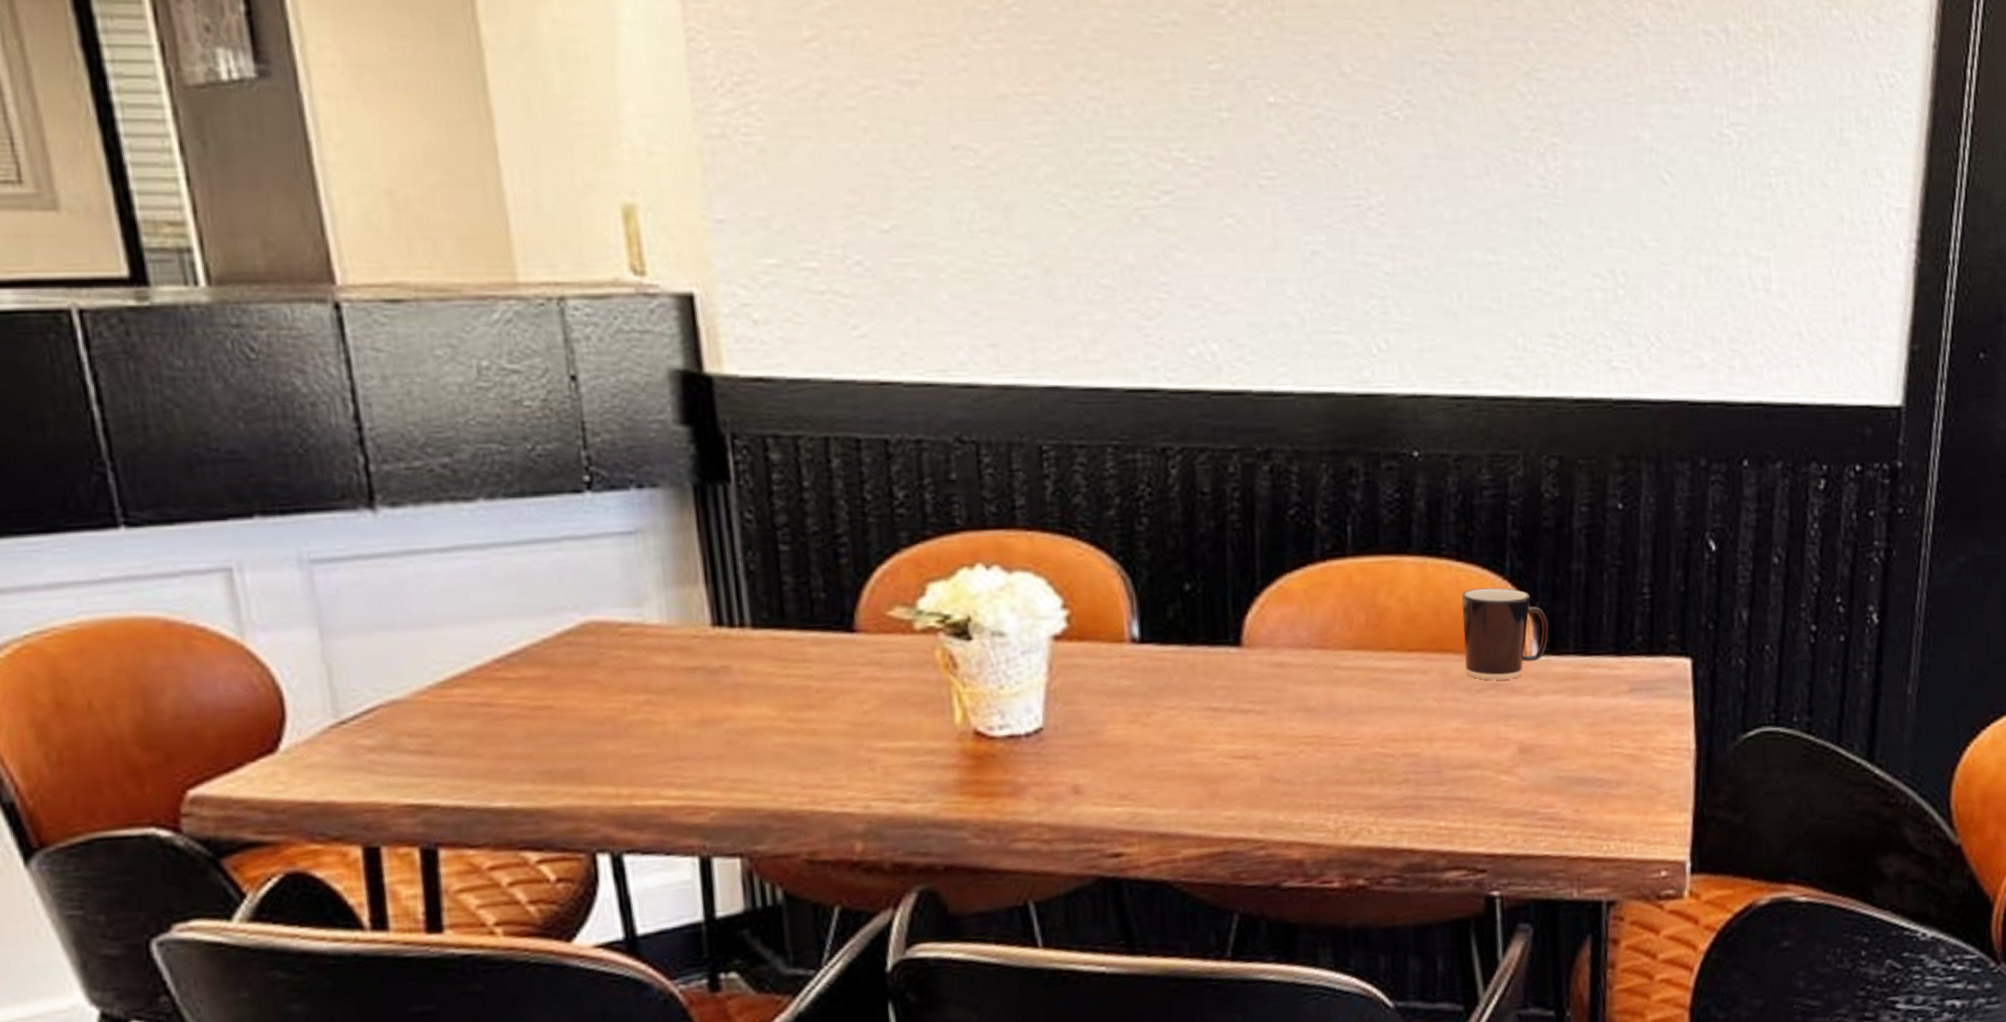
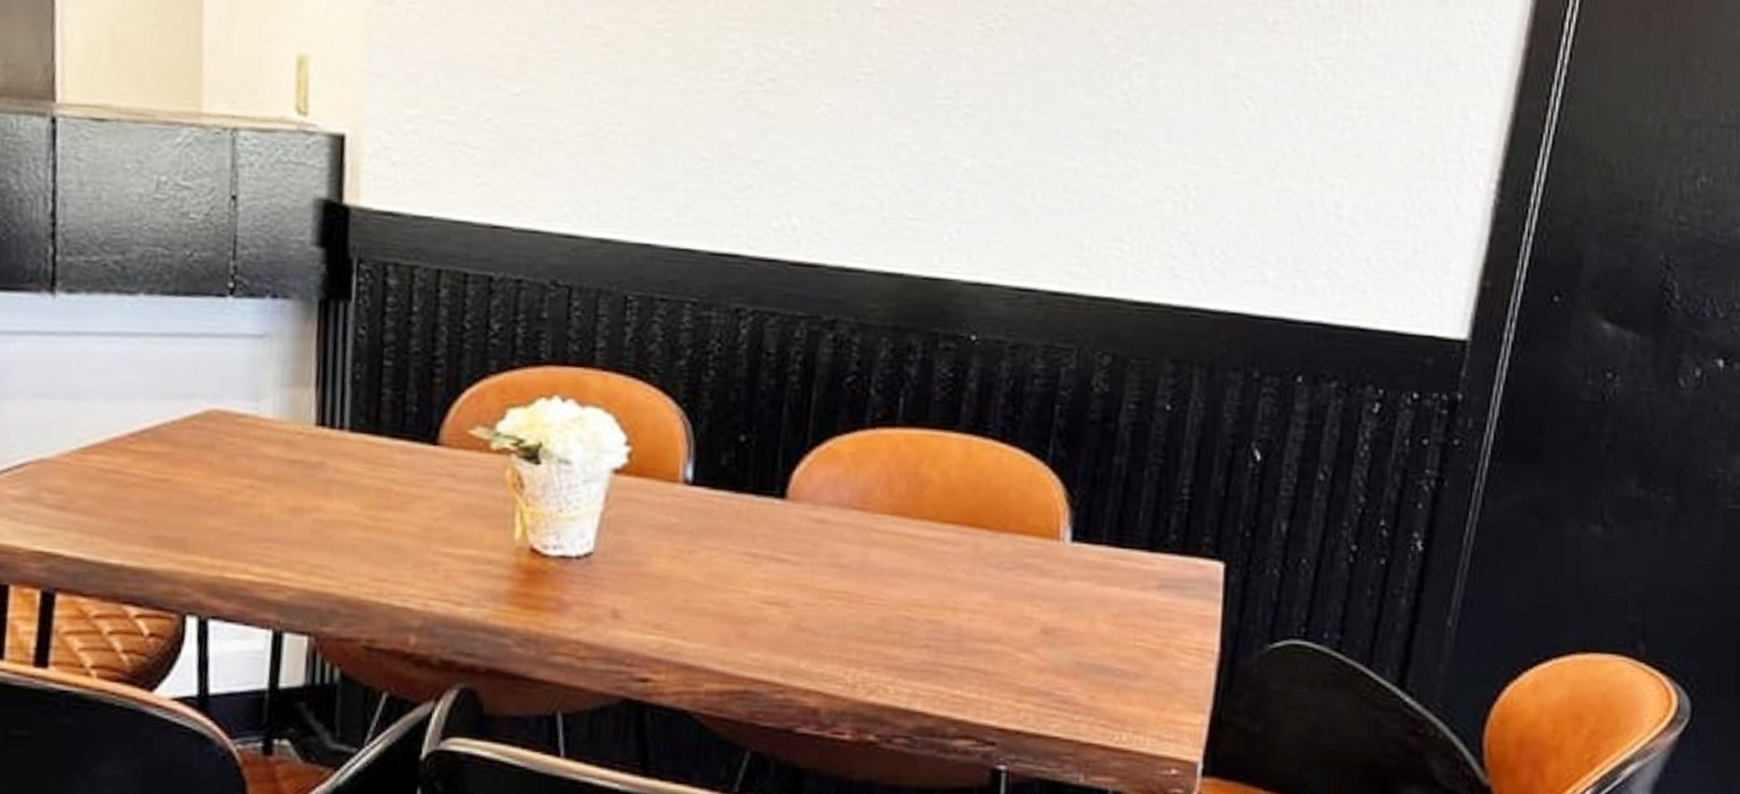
mug: present [1461,587,1549,681] -> none [997,470,1084,562]

